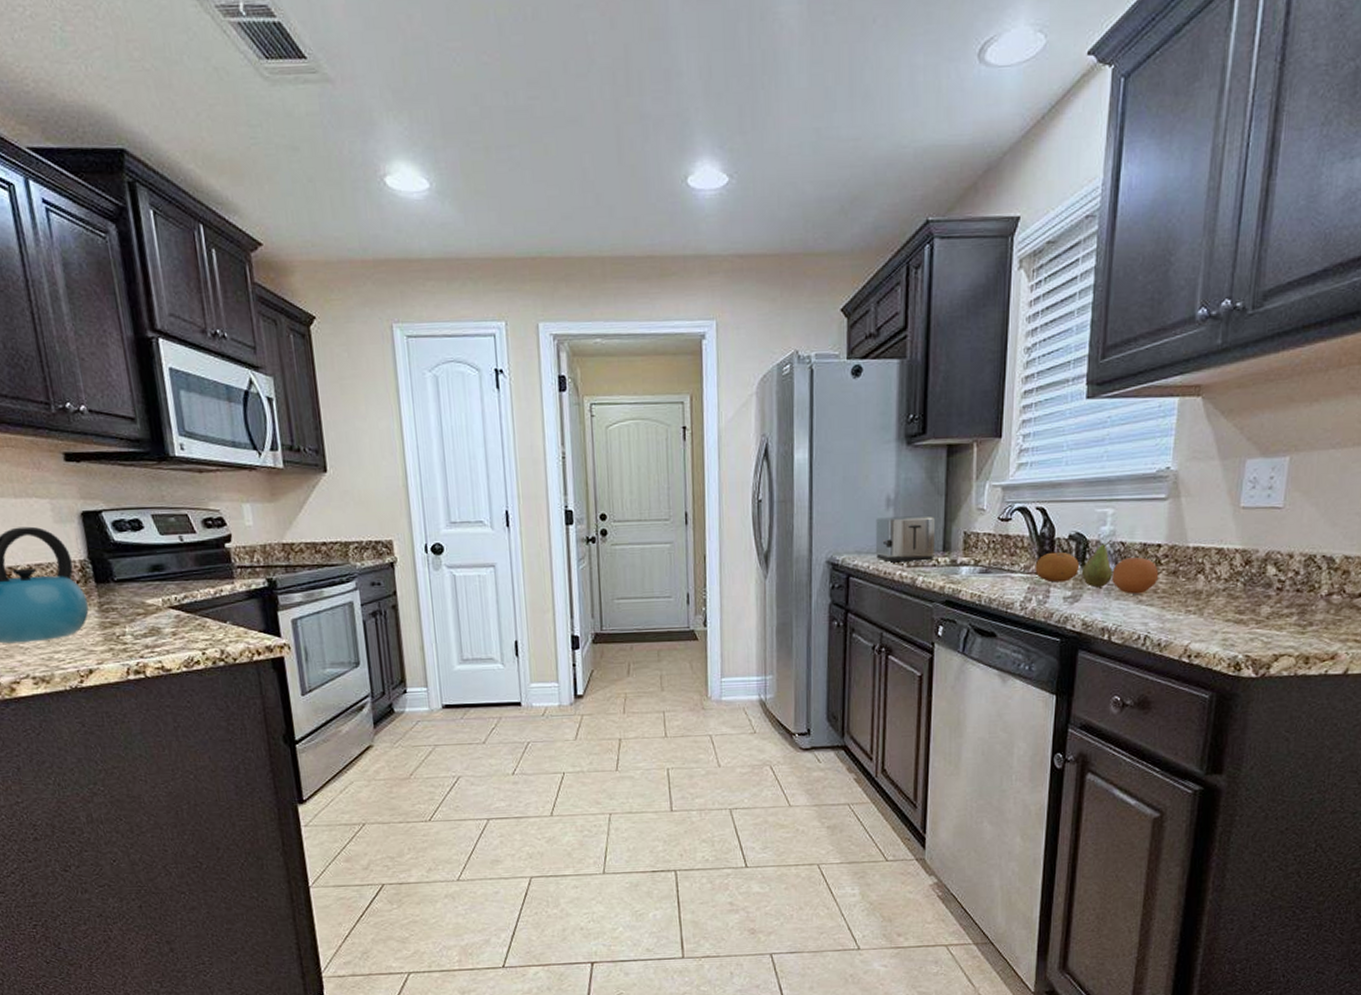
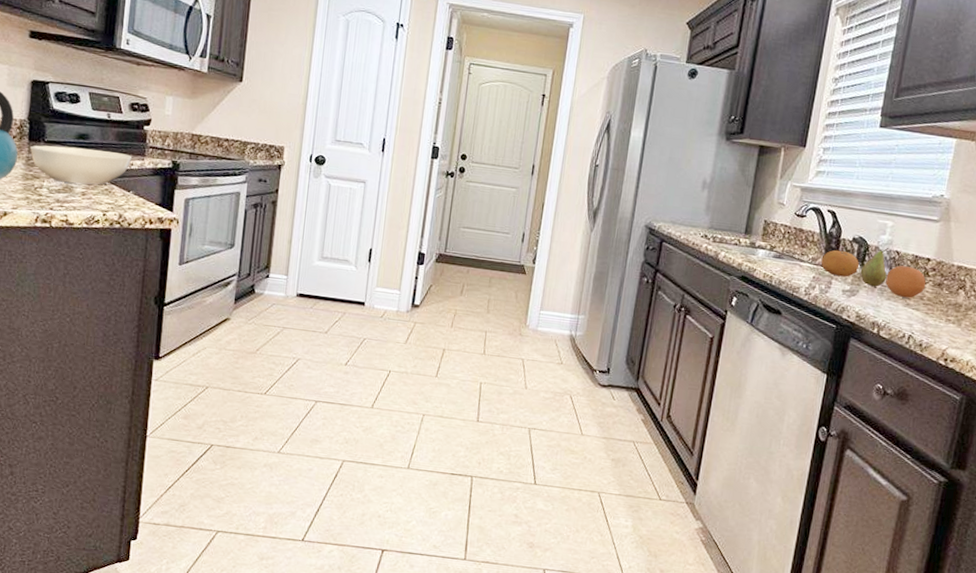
bowl: none [99,579,220,625] -> present [30,145,133,185]
toaster: present [875,516,935,563] -> none [687,196,741,240]

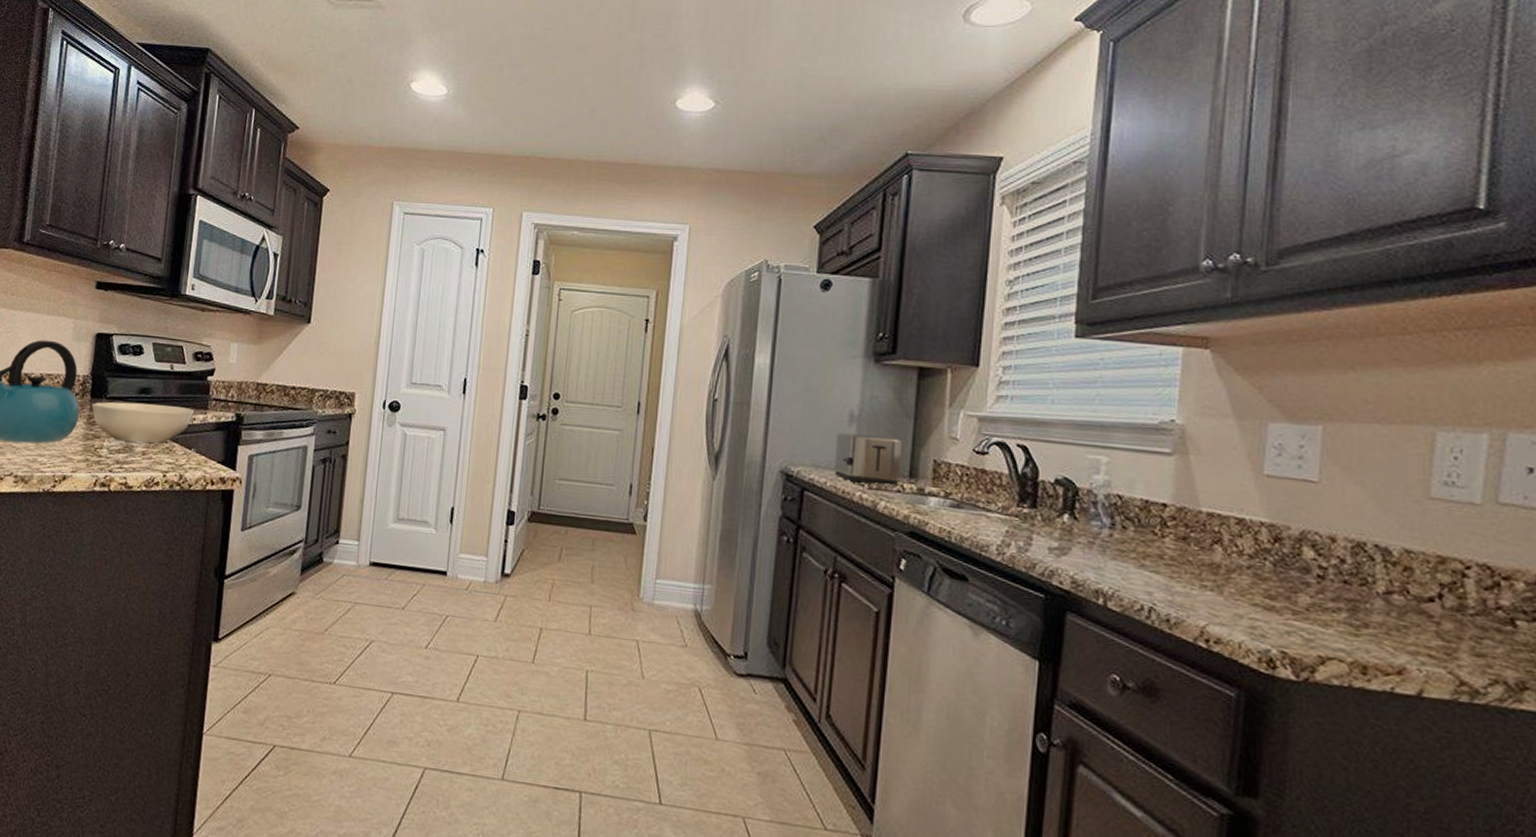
toaster: none [687,196,741,240] -> present [834,433,901,486]
fruit: present [821,249,860,277] -> none [1014,495,1069,531]
fruit: present [860,247,889,287] -> none [1070,490,1108,543]
fruit: present [885,265,926,298] -> none [1107,514,1165,558]

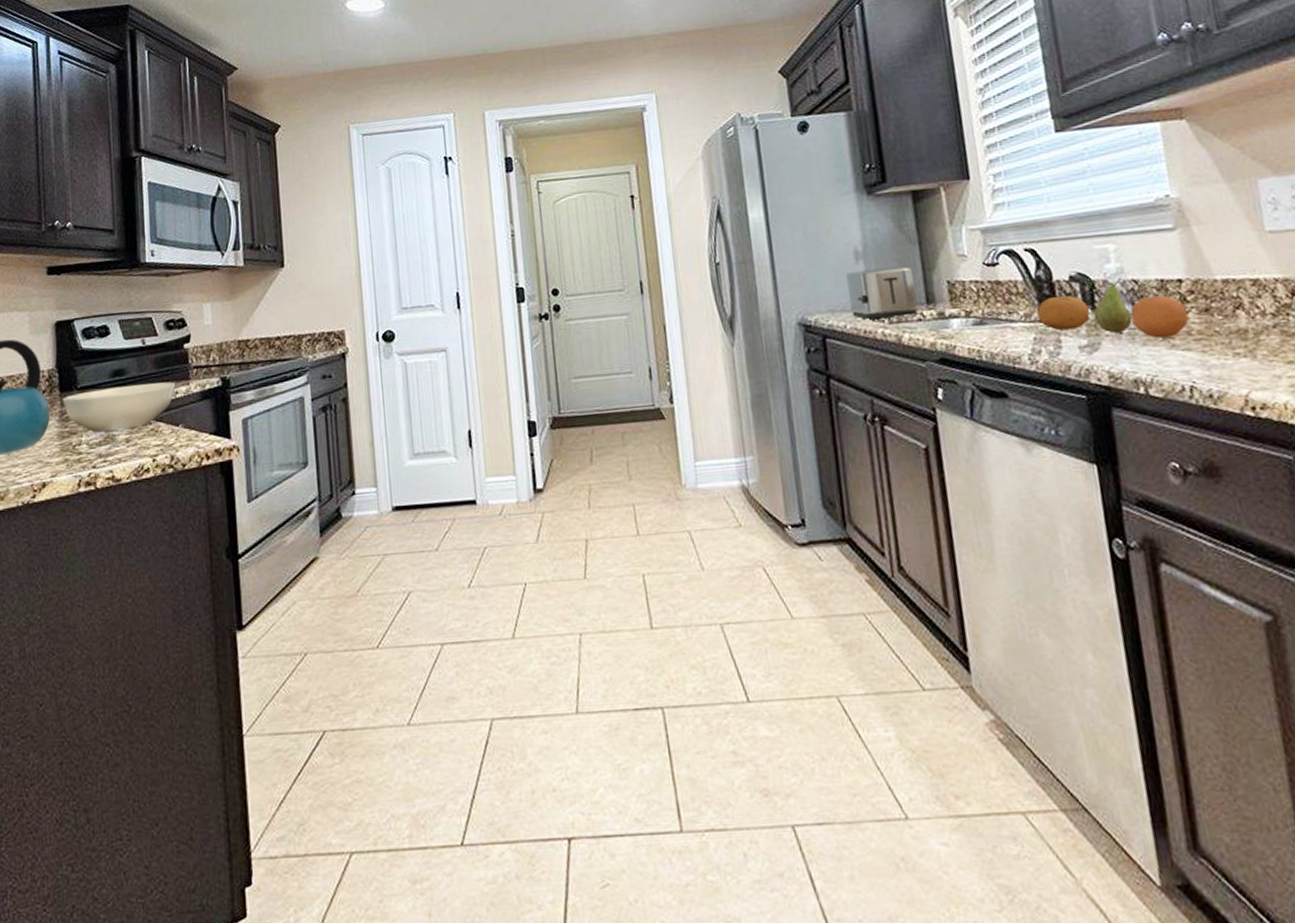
fruit: none [1014,495,1069,531] -> present [1037,295,1091,331]
fruit: none [1070,490,1108,543] -> present [1093,277,1132,334]
fruit: none [1107,514,1165,558] -> present [1130,295,1189,339]

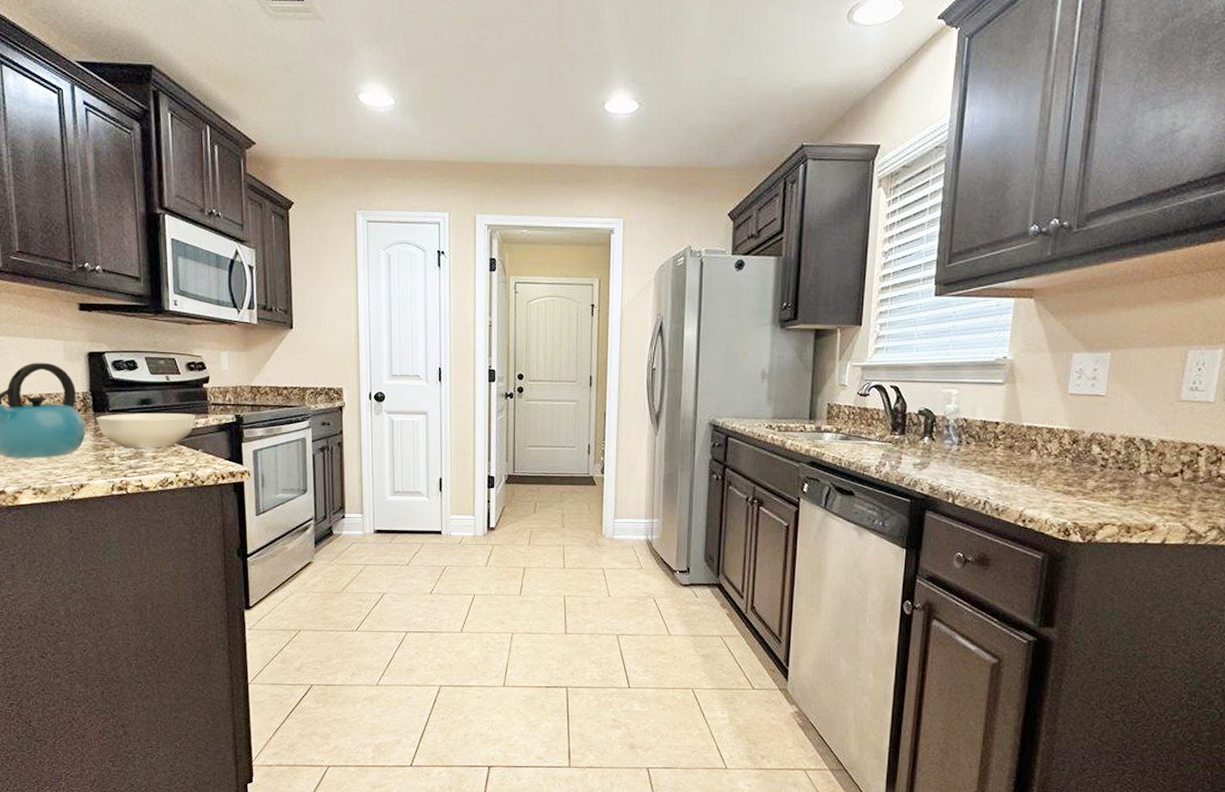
toaster: present [846,267,918,320] -> none [751,388,803,427]
fruit: present [1037,295,1091,331] -> none [889,424,928,451]
fruit: present [1093,277,1132,334] -> none [929,416,956,457]
fruit: present [1130,295,1189,339] -> none [956,433,997,464]

